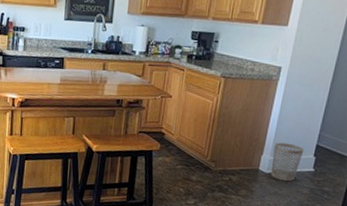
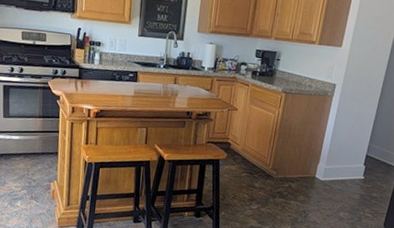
wastebasket: present [271,142,304,182] -> none [326,152,356,188]

